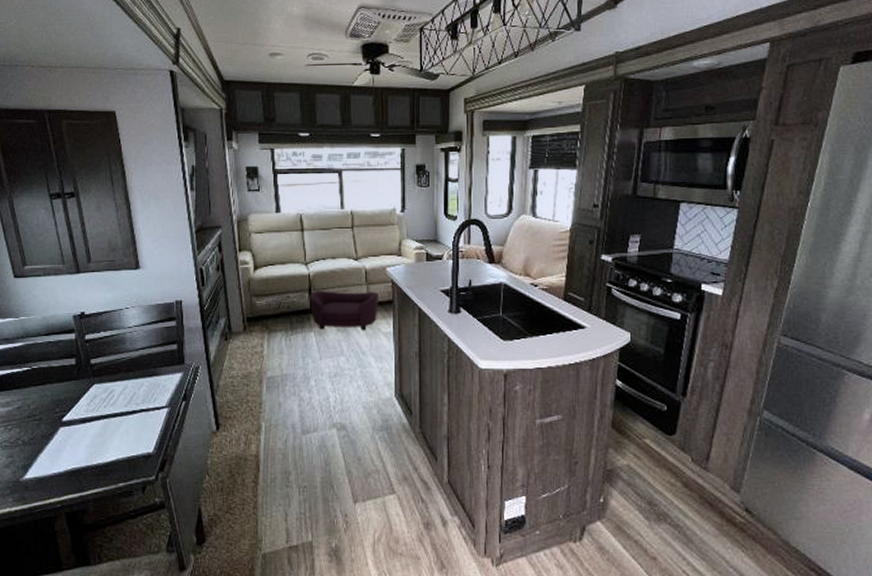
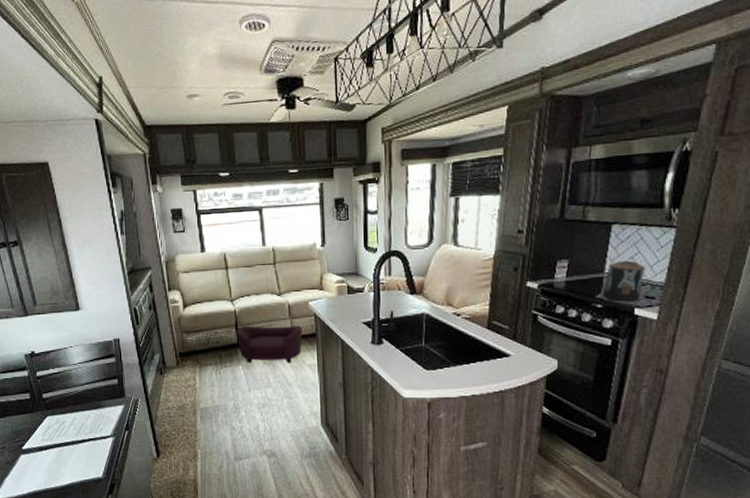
canister: none [666,238,712,278] -> present [596,260,646,302]

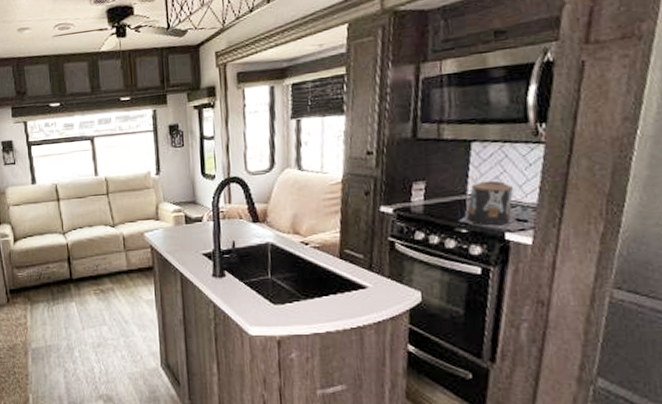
dog bed: present [237,326,302,364] -> none [69,258,139,300]

